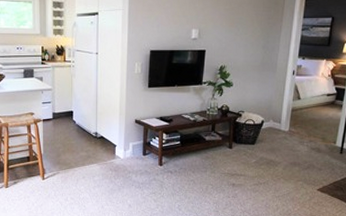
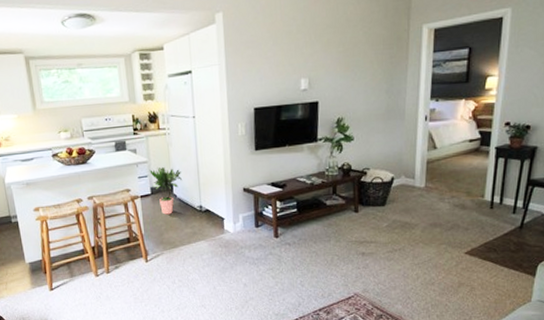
potted plant: none [53,95,81,138] -> present [149,166,182,215]

